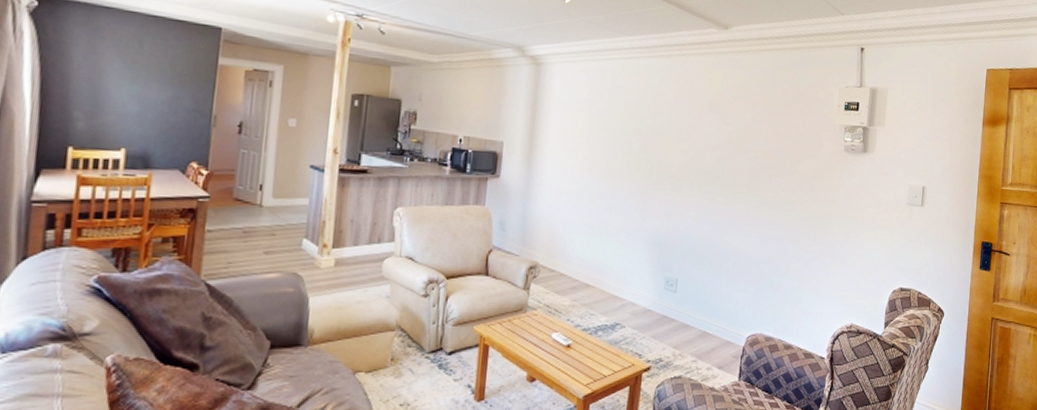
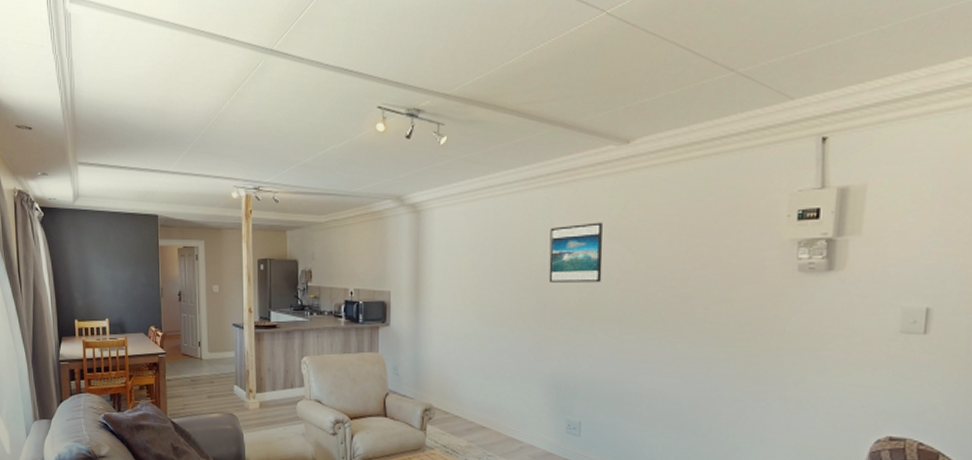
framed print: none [656,94,704,149] -> present [548,222,603,283]

